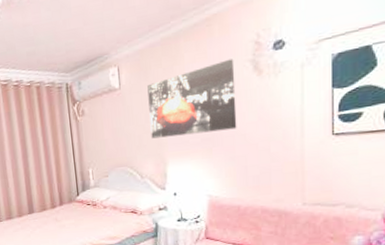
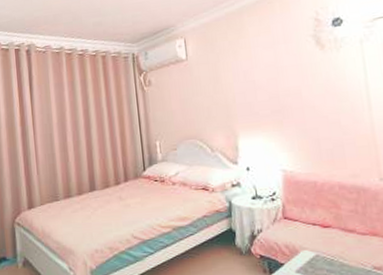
wall art: present [147,59,237,139] -> none [214,33,306,110]

